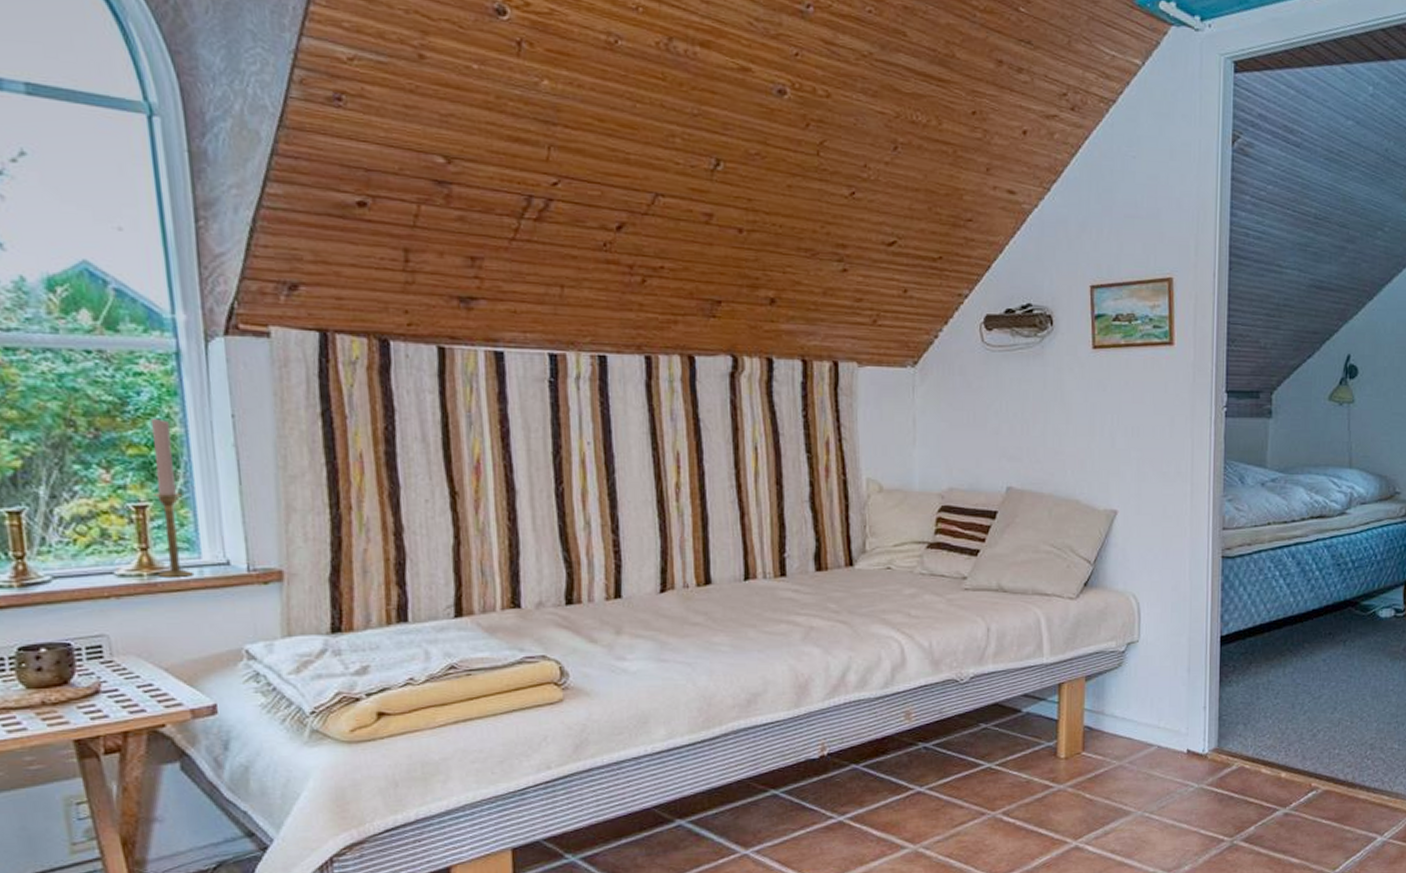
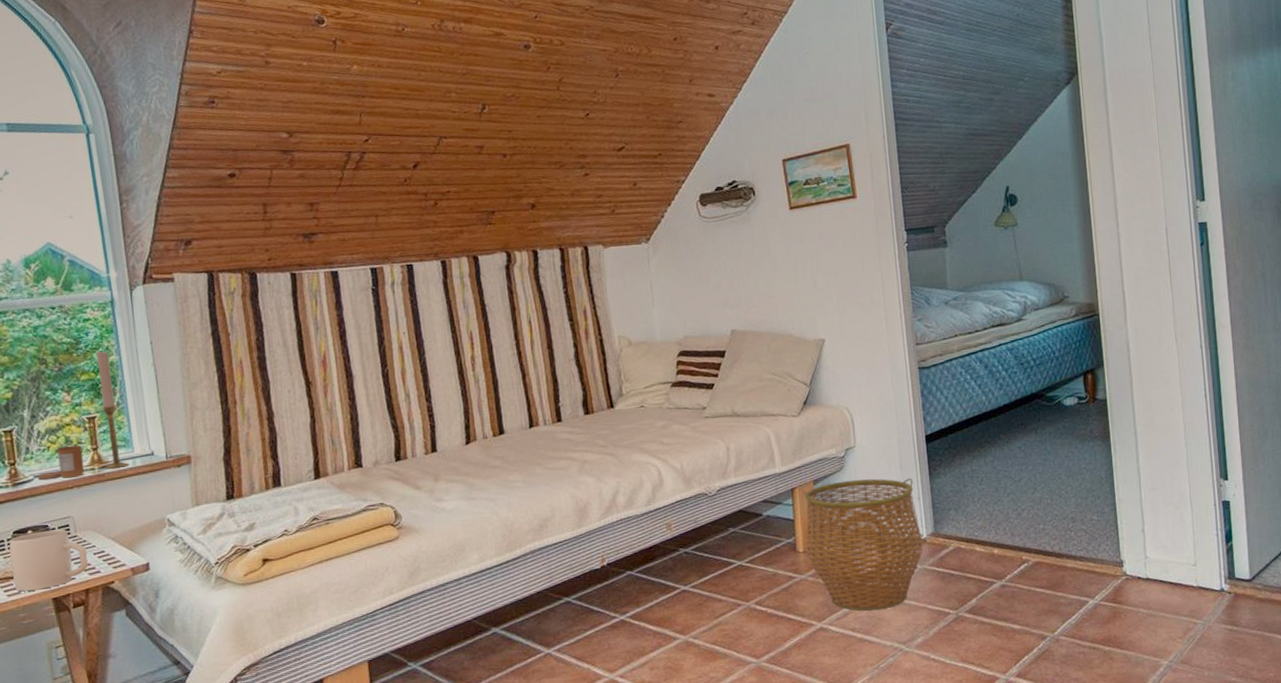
mug: none [11,650,128,728] -> present [9,529,88,592]
candle: none [57,541,128,584] -> present [37,445,84,480]
basket: none [1068,679,1204,831] -> present [802,478,923,611]

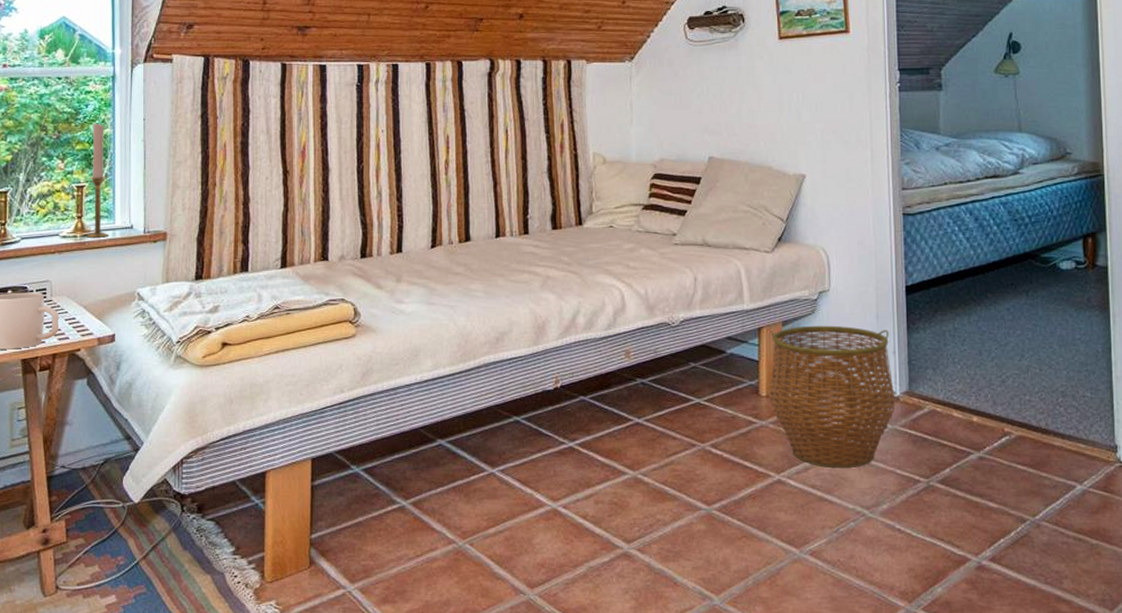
candle: present [37,445,84,480] -> none [24,211,68,243]

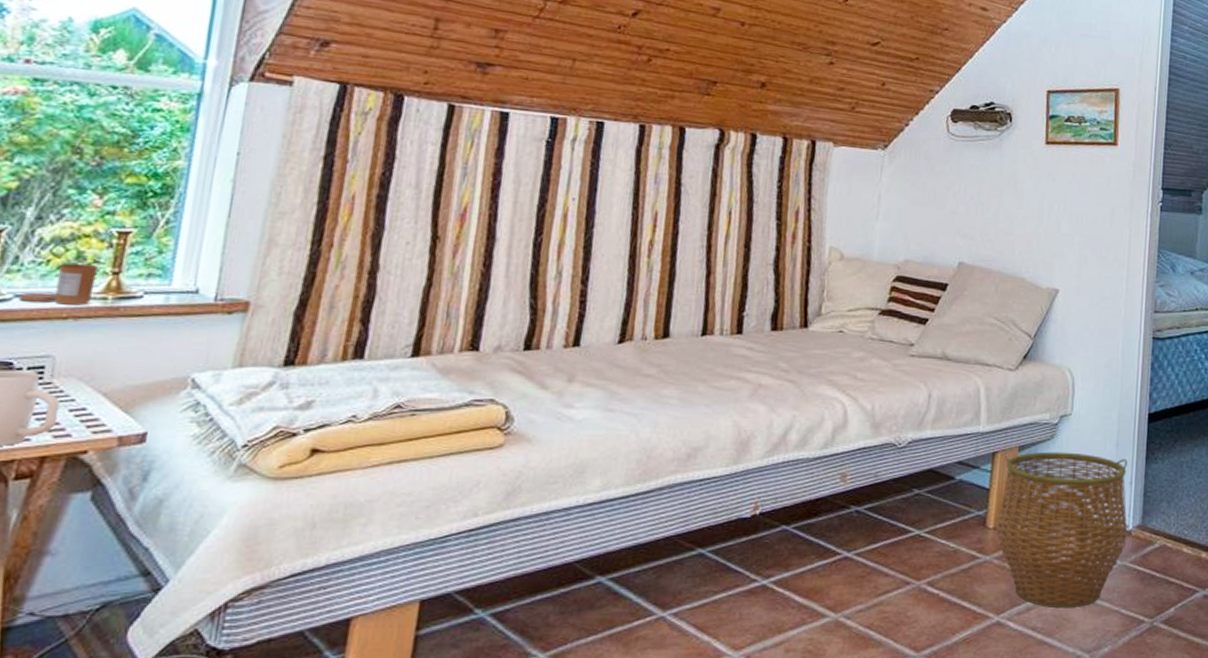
candle: none [24,211,68,243] -> present [18,263,98,306]
candlestick: present [86,123,109,238] -> none [122,151,176,303]

